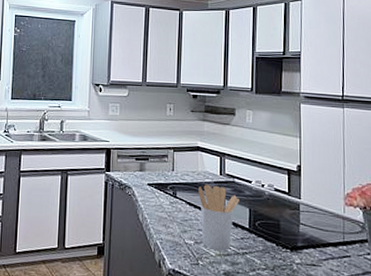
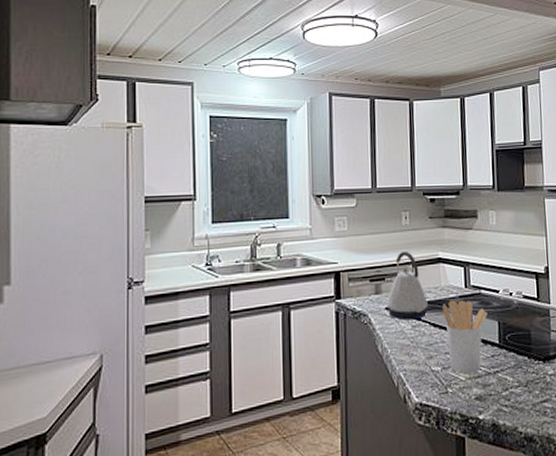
kettle: none [149,137,185,197] -> present [386,251,428,321]

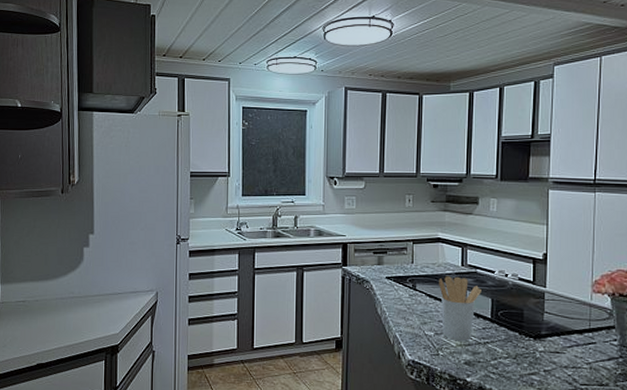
kettle: present [386,251,428,321] -> none [387,229,425,290]

